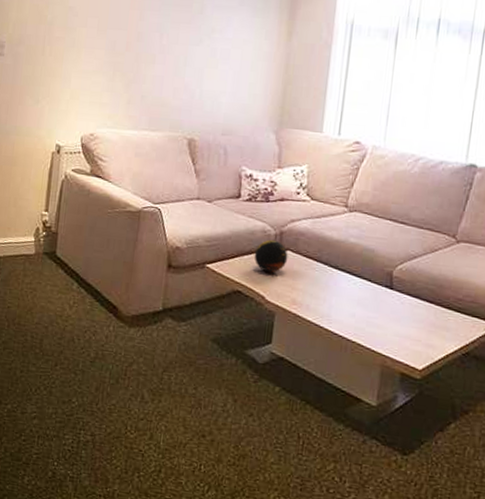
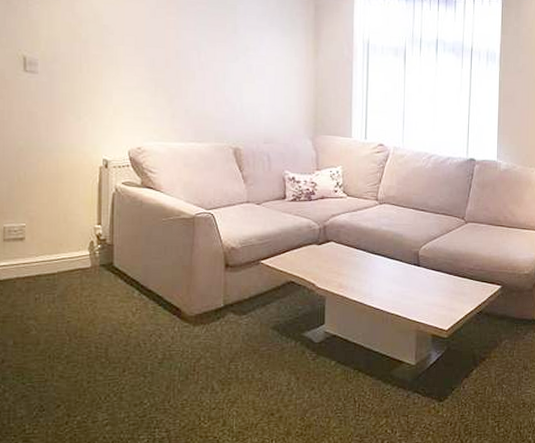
decorative orb: present [254,239,288,273] -> none [302,233,332,263]

